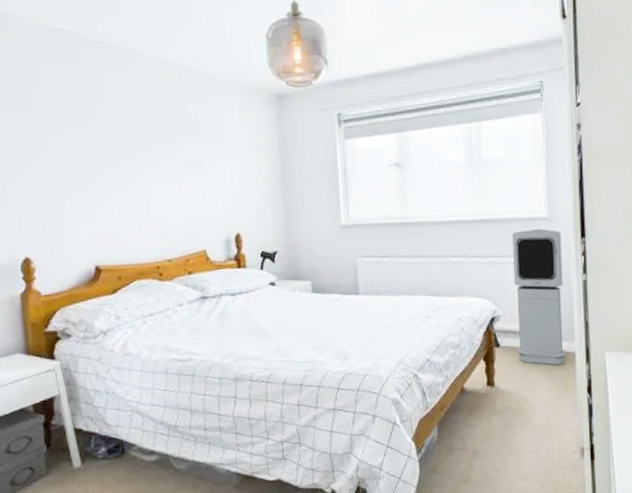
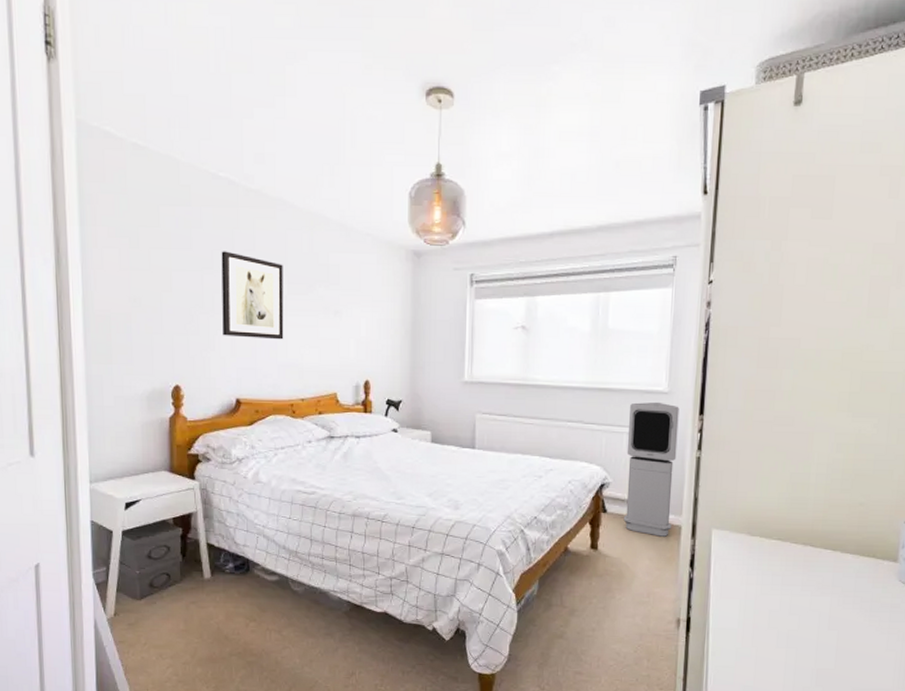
wall art: none [66,108,143,200] -> present [221,251,284,340]

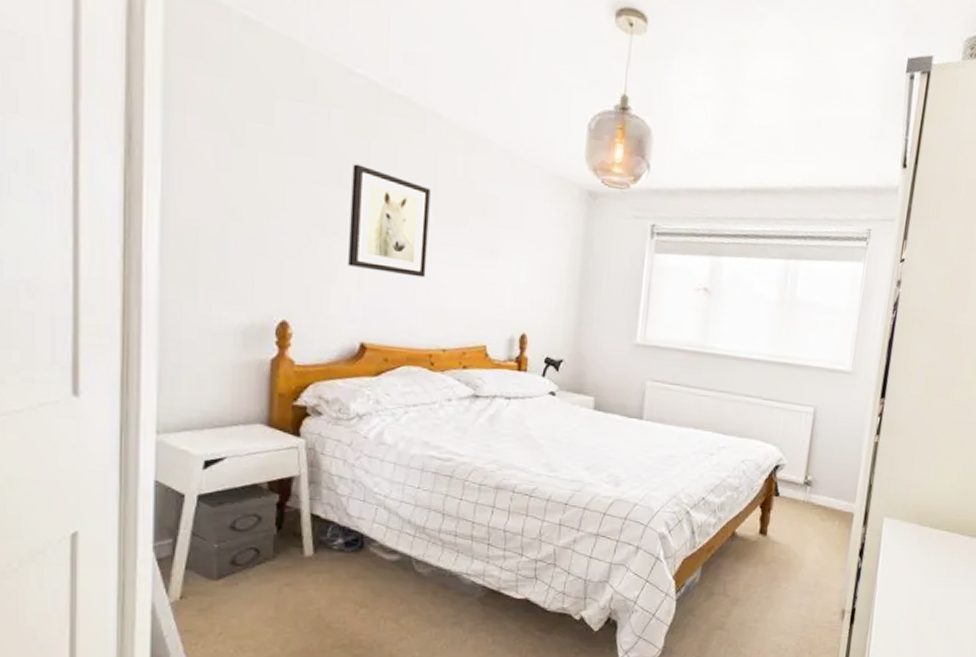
air purifier: present [623,402,680,537] -> none [795,380,862,524]

